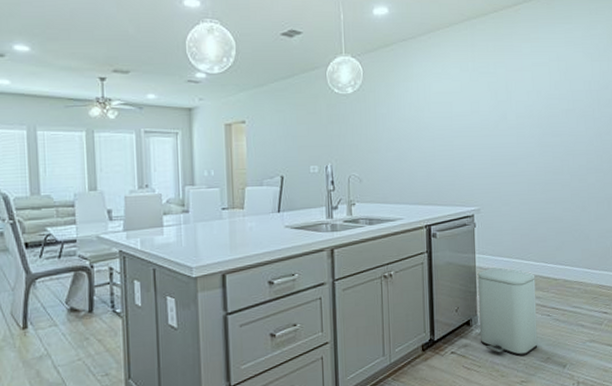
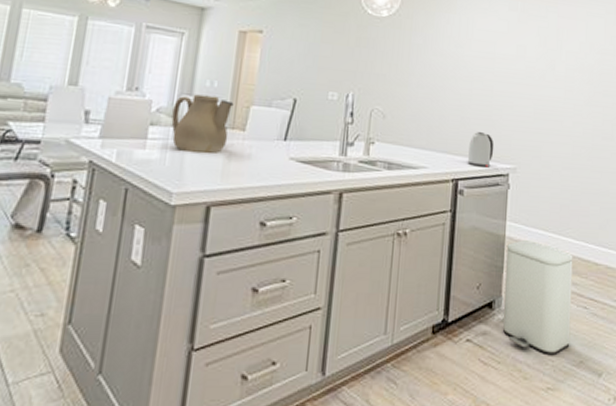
teapot: none [180,183,231,233] -> present [171,94,234,154]
kettle: none [436,183,459,213] -> present [467,132,494,168]

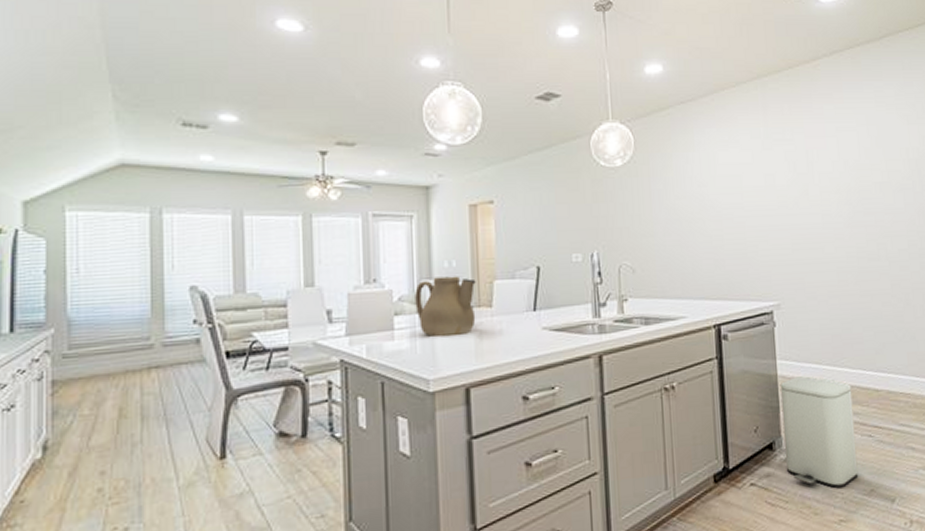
kettle: present [467,132,494,168] -> none [726,272,754,309]

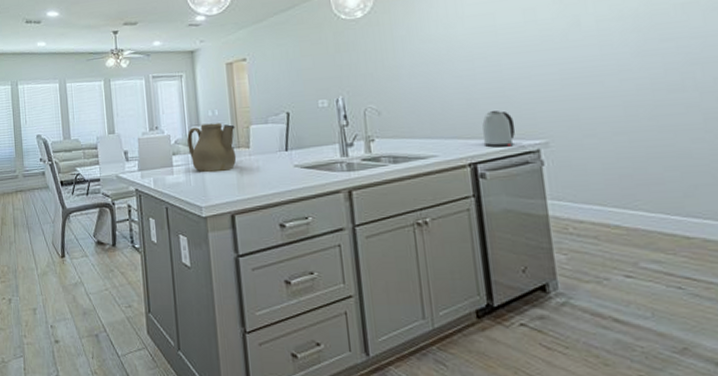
kettle: none [726,272,754,309] -> present [482,110,516,148]
pedal bin: present [779,376,858,489] -> none [552,218,664,341]

